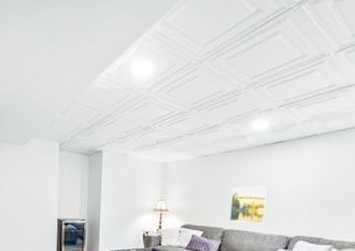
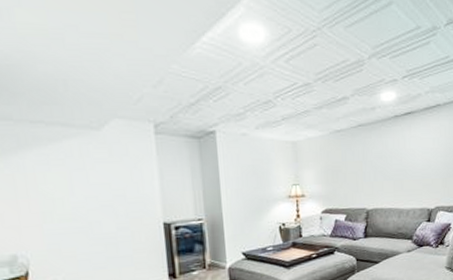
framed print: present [229,186,268,223] -> none [369,159,406,200]

